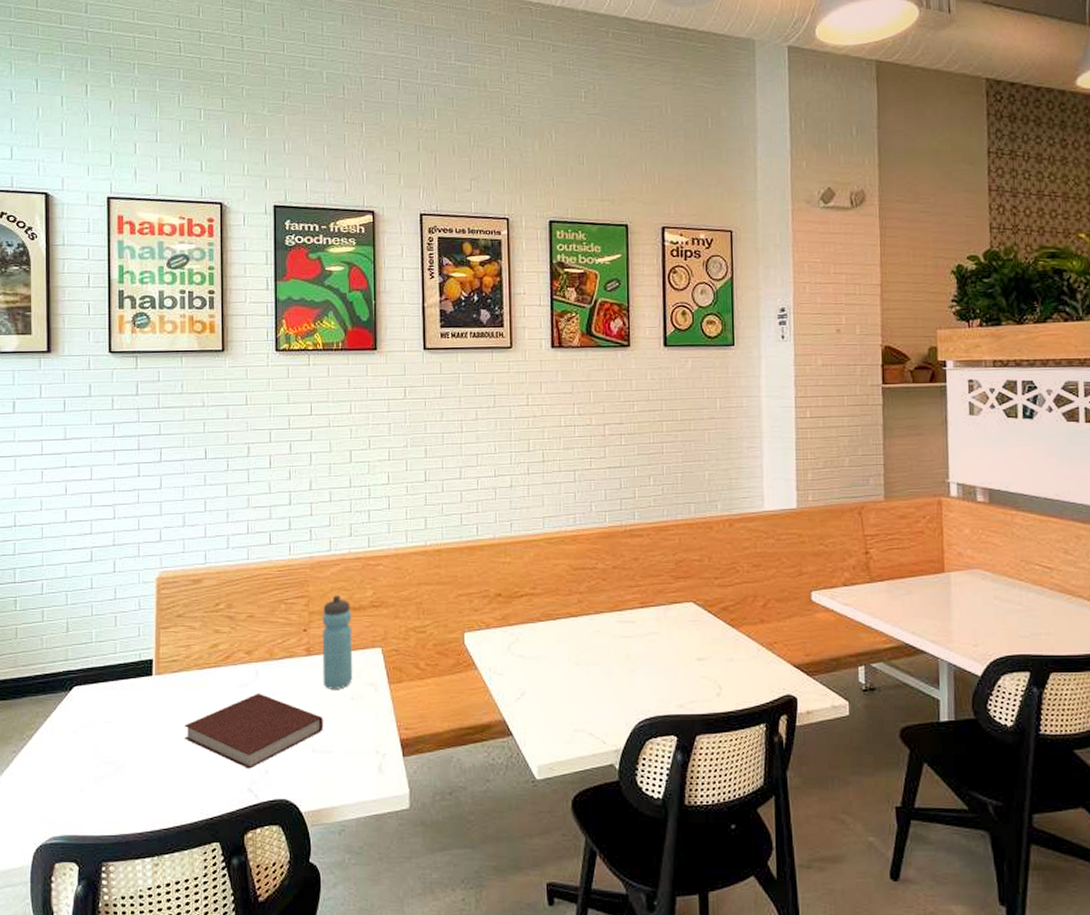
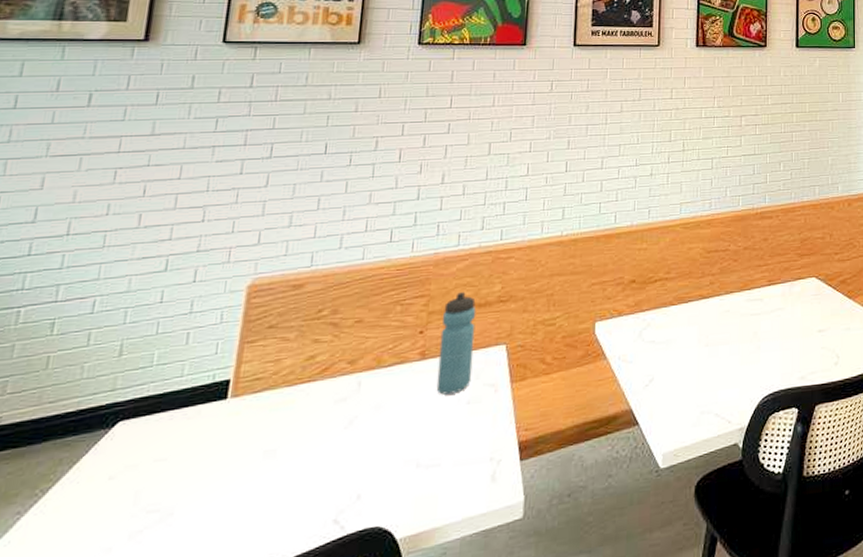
notebook: present [185,692,323,769] -> none [260,406,433,497]

